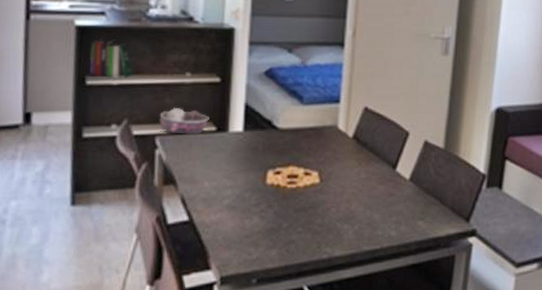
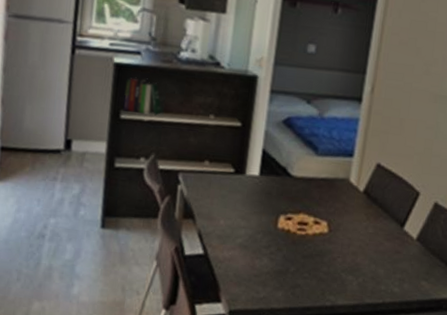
decorative basket: present [159,108,209,135] -> none [183,147,229,175]

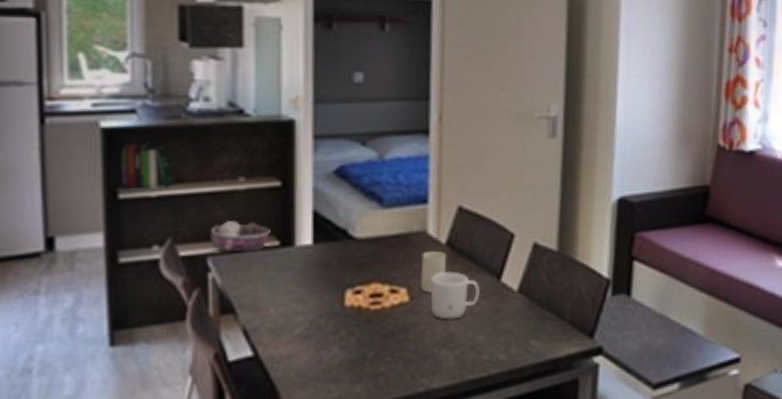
decorative basket: none [183,147,229,175] -> present [210,221,271,253]
cup: none [338,195,363,229] -> present [420,250,447,293]
mug: none [344,213,386,254] -> present [431,270,481,320]

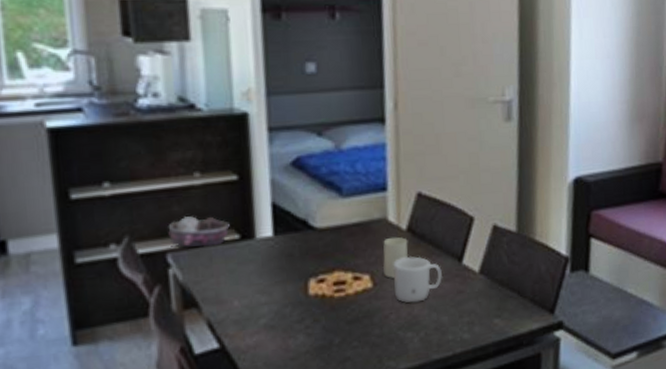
books: present [119,142,175,190] -> none [68,141,129,190]

